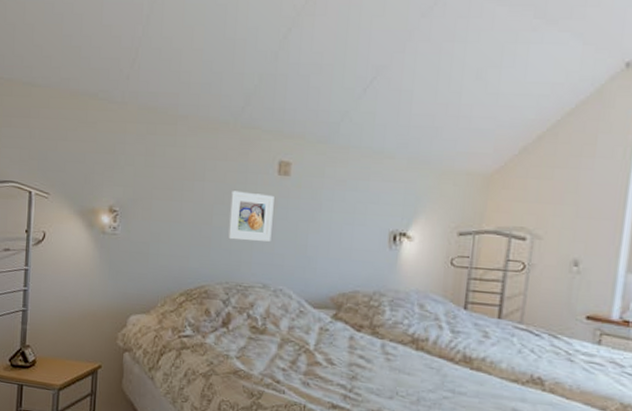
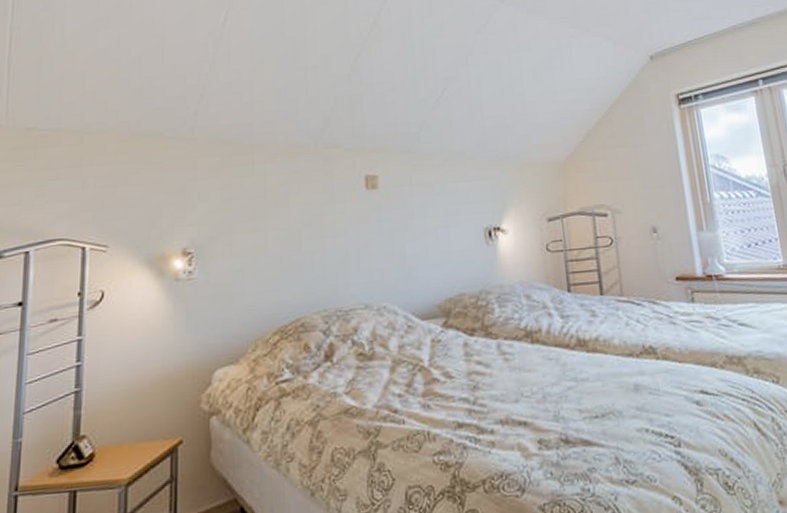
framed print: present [227,191,274,242] -> none [318,210,367,263]

